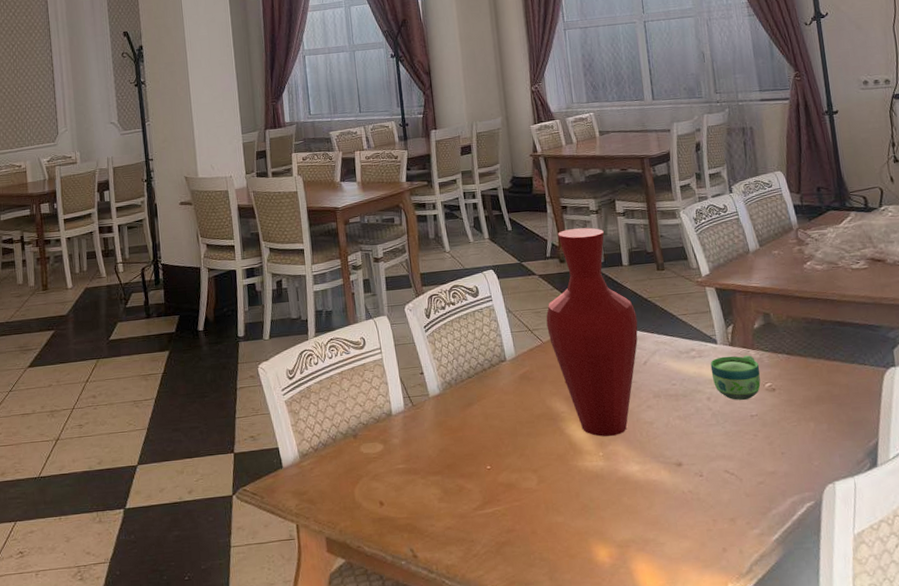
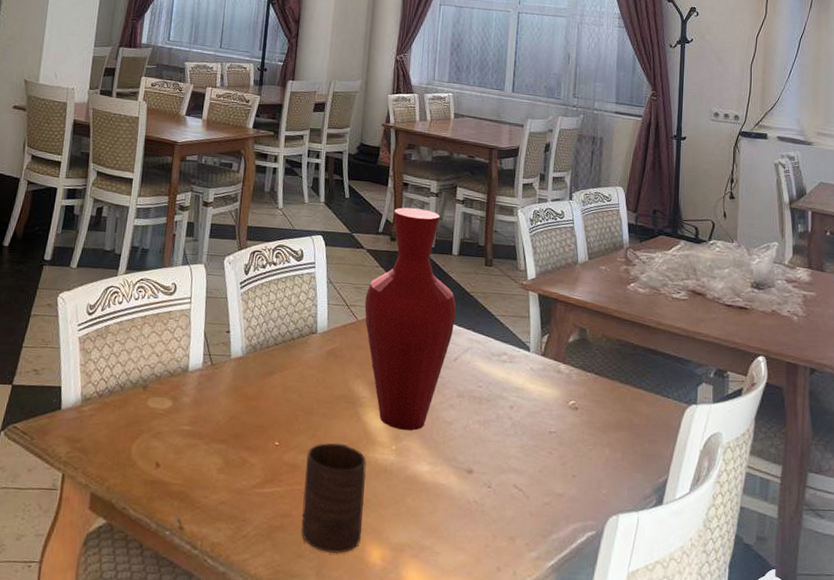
cup: none [519,457,586,559] -> present [301,443,367,554]
cup: present [710,355,761,400] -> none [518,365,567,414]

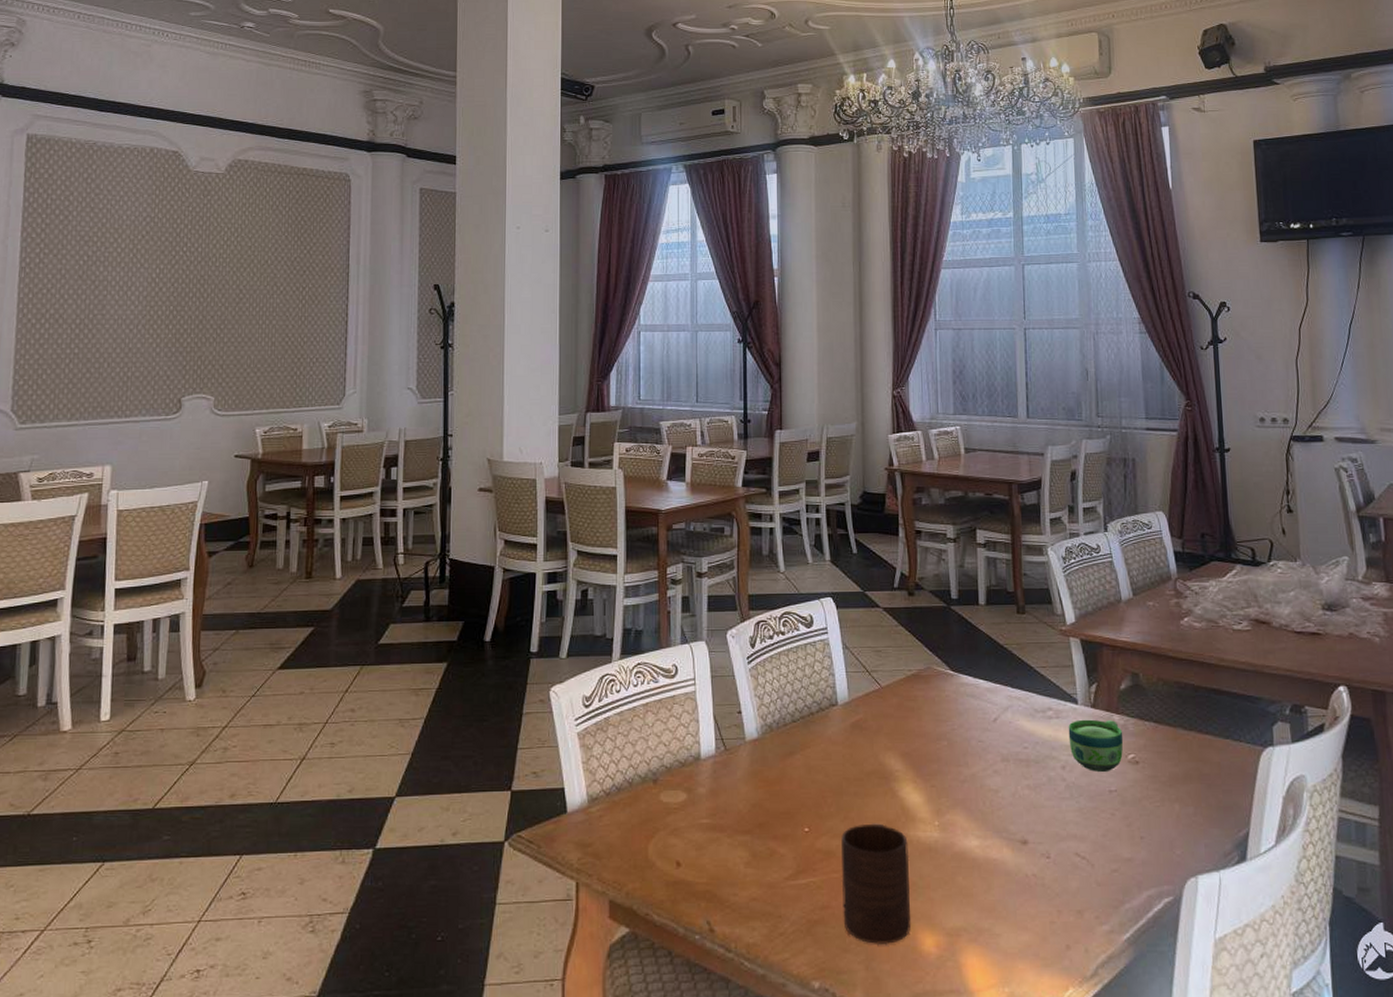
vase: present [364,207,457,431] -> none [887,558,990,803]
cup: none [518,365,567,414] -> present [1068,719,1124,772]

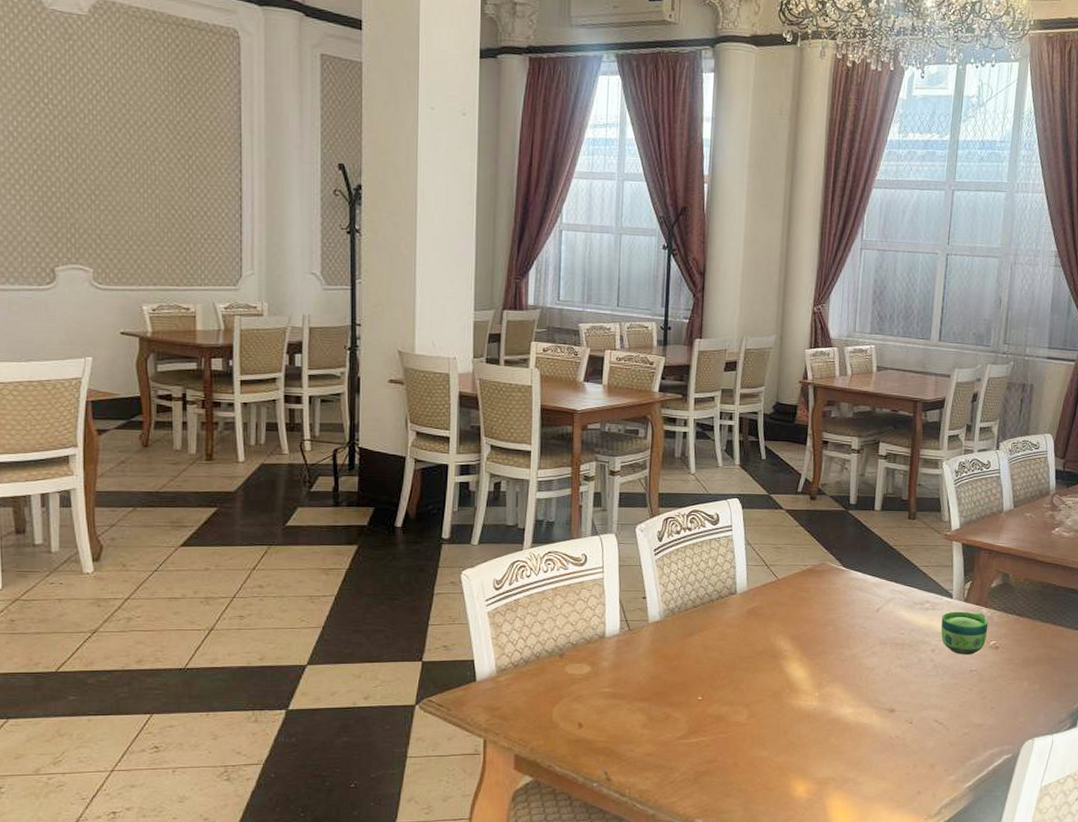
cup: present [841,823,911,945] -> none [727,694,790,791]

